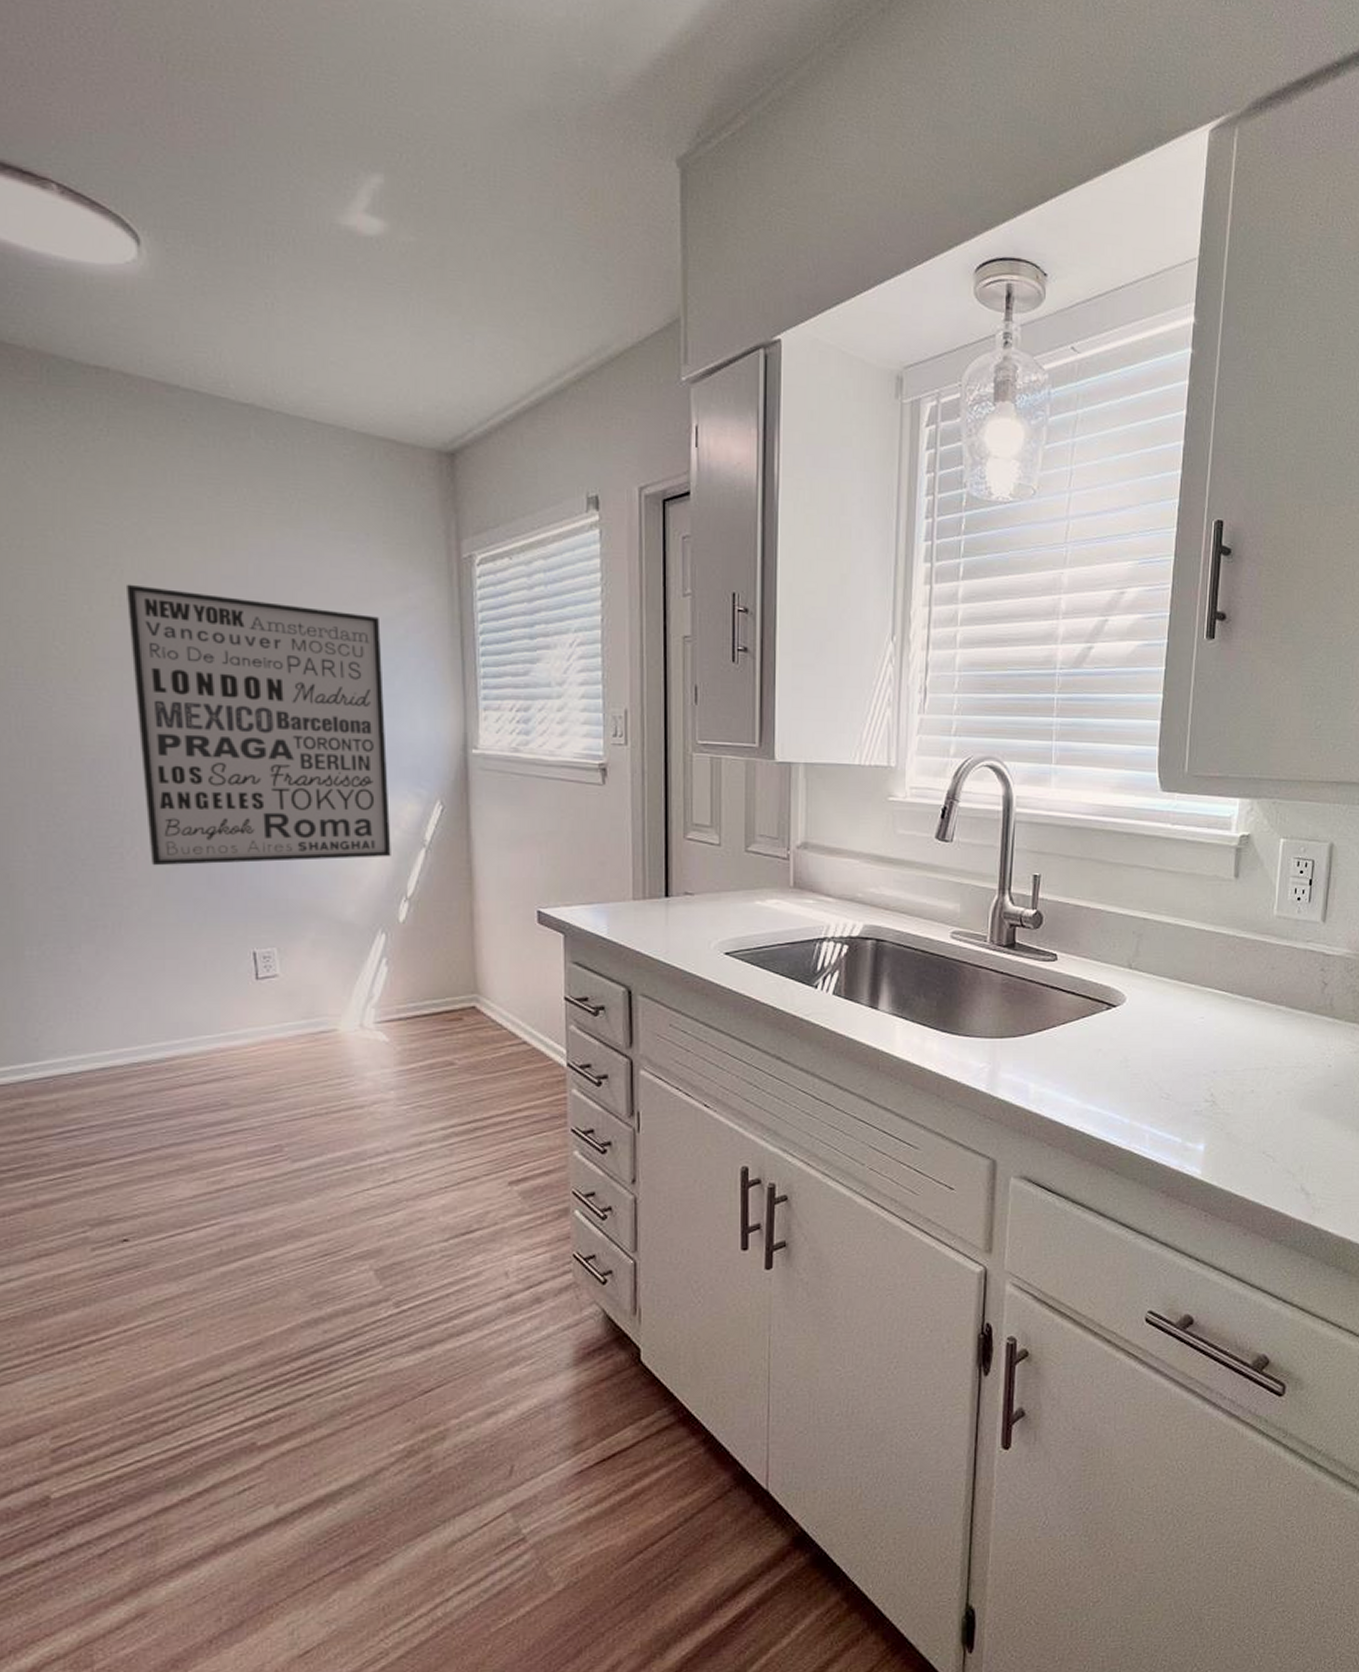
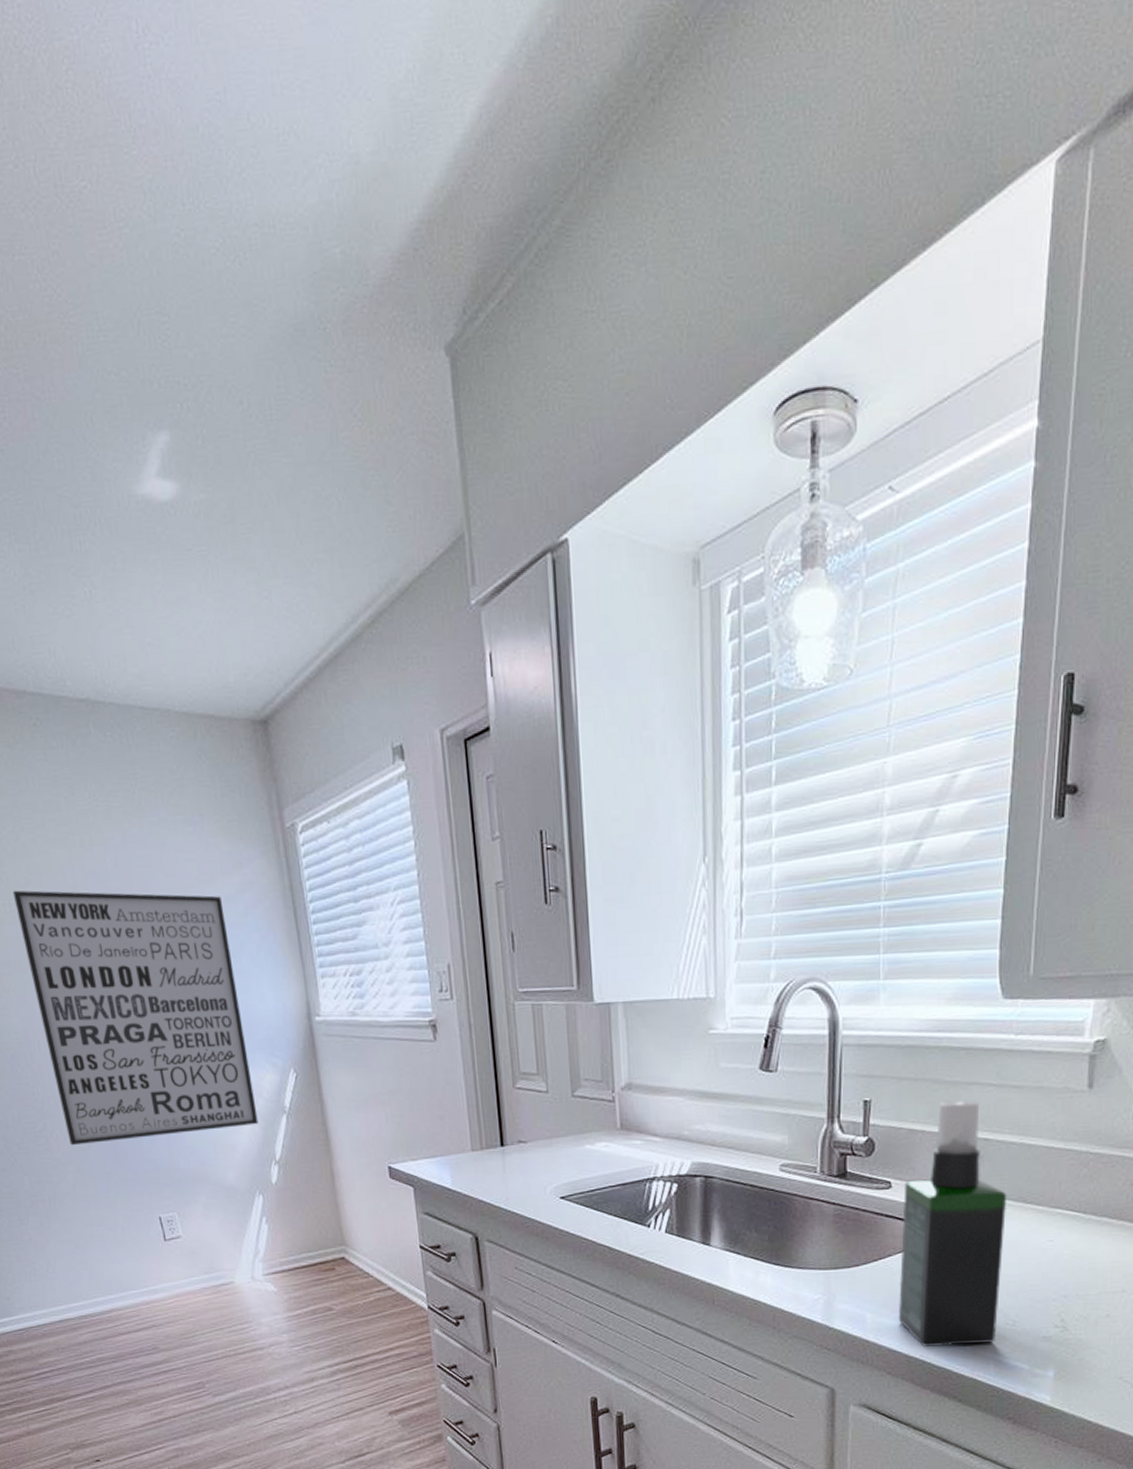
spray bottle: none [1060,880,1163,1118] -> present [898,1099,1007,1347]

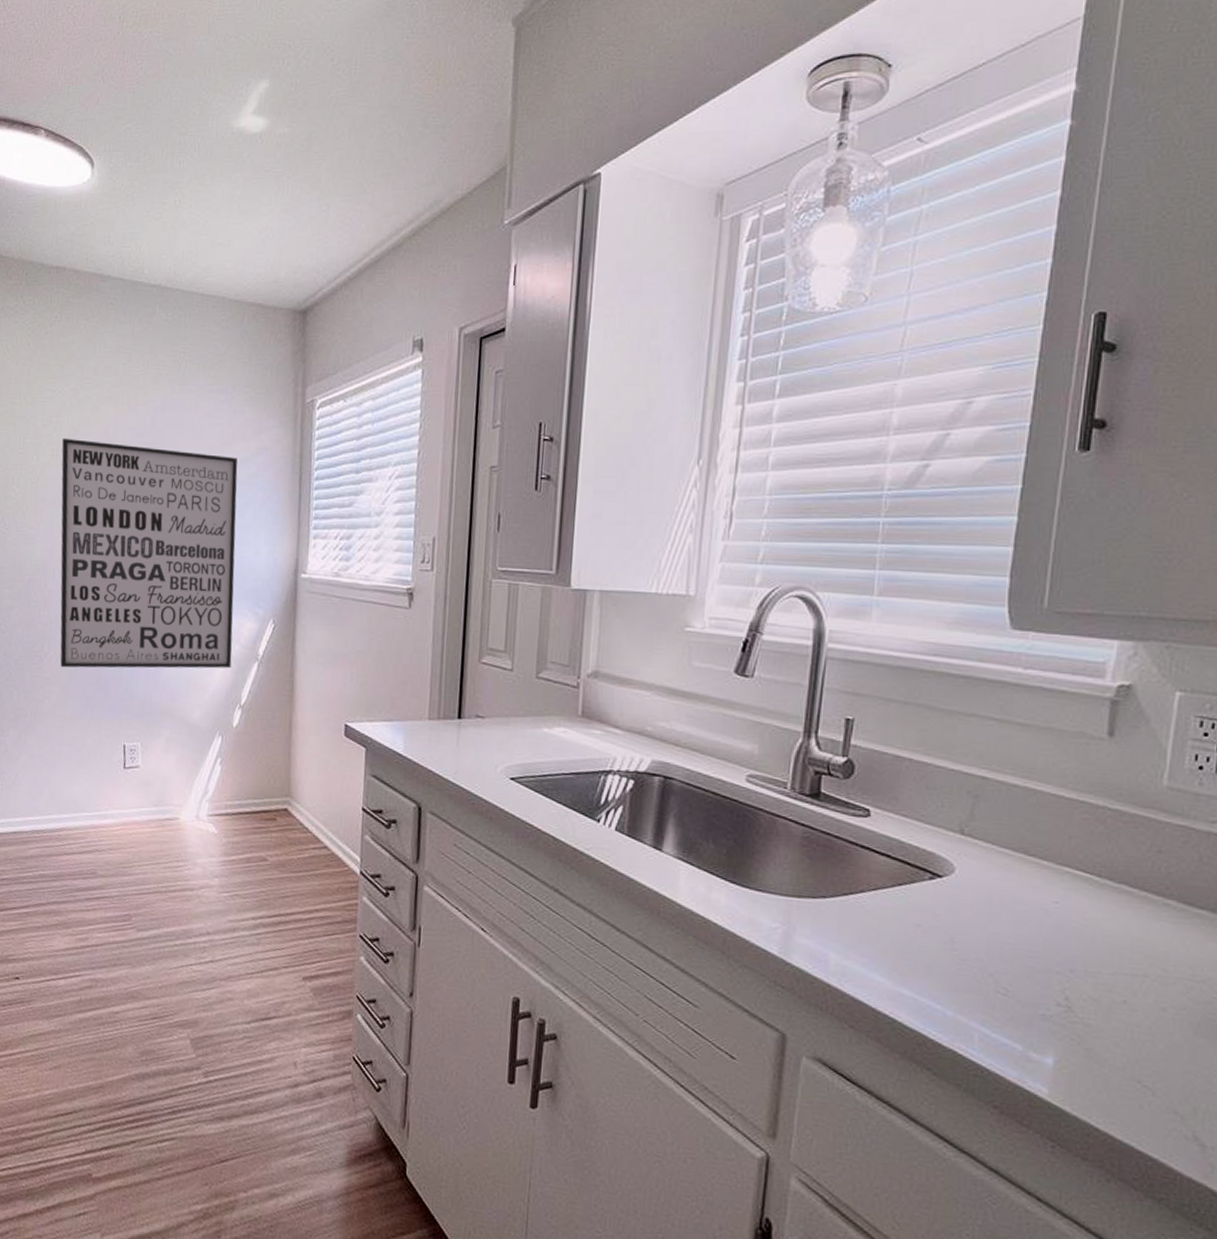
spray bottle: present [898,1099,1007,1347] -> none [867,729,1006,1013]

